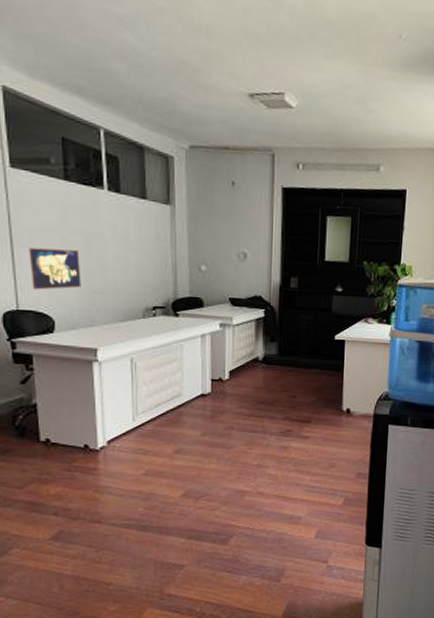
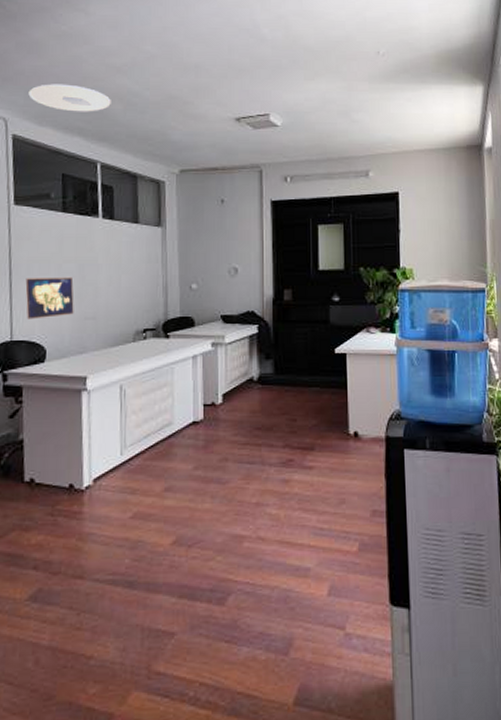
ceiling light: none [17,29,113,69] -> present [28,84,111,112]

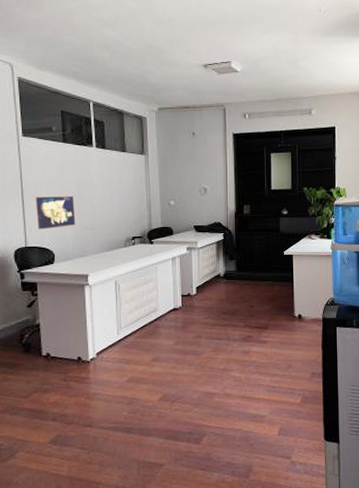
ceiling light: present [28,84,111,112] -> none [29,34,100,59]

